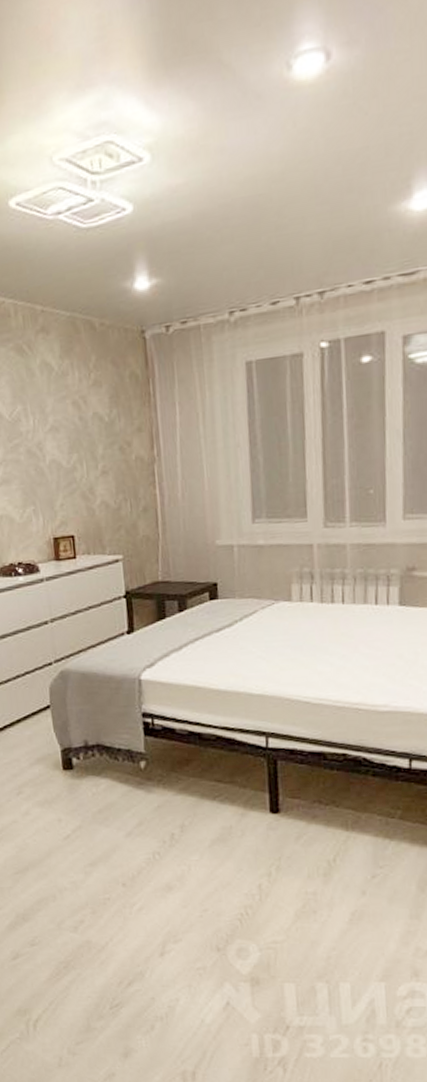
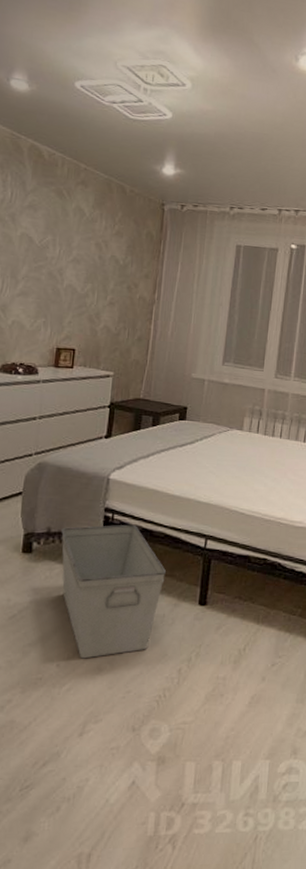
storage bin: none [99,728,225,877] -> present [61,524,166,659]

